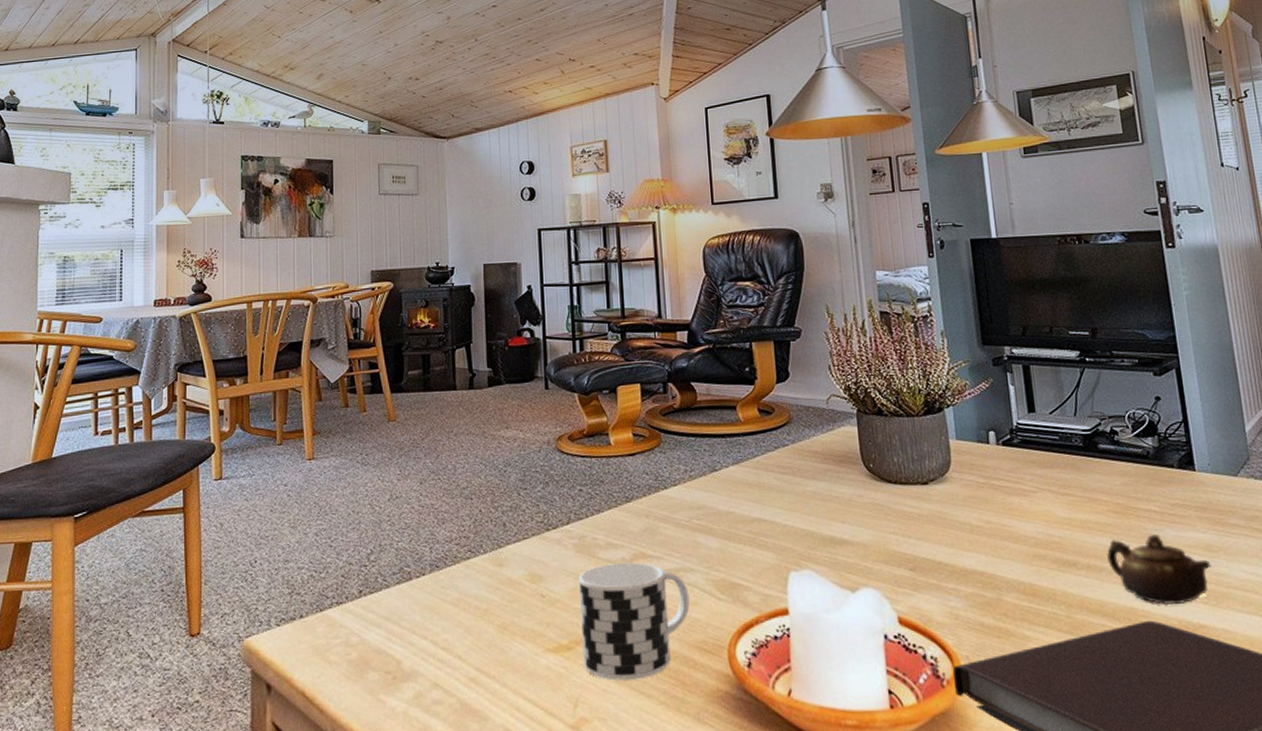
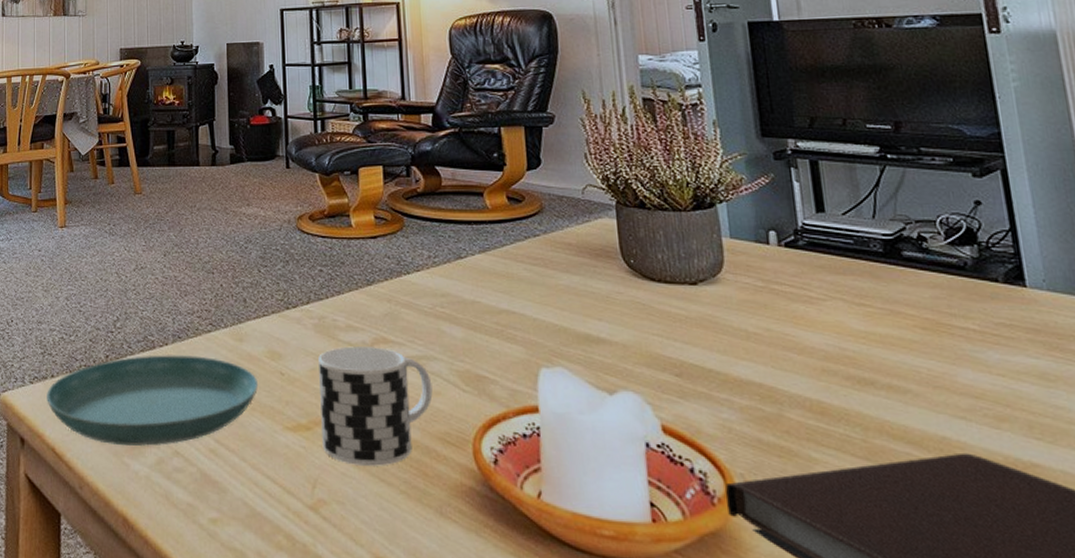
saucer: none [295,584,518,682] -> present [47,354,258,447]
teapot: present [1107,535,1212,606] -> none [913,356,1048,438]

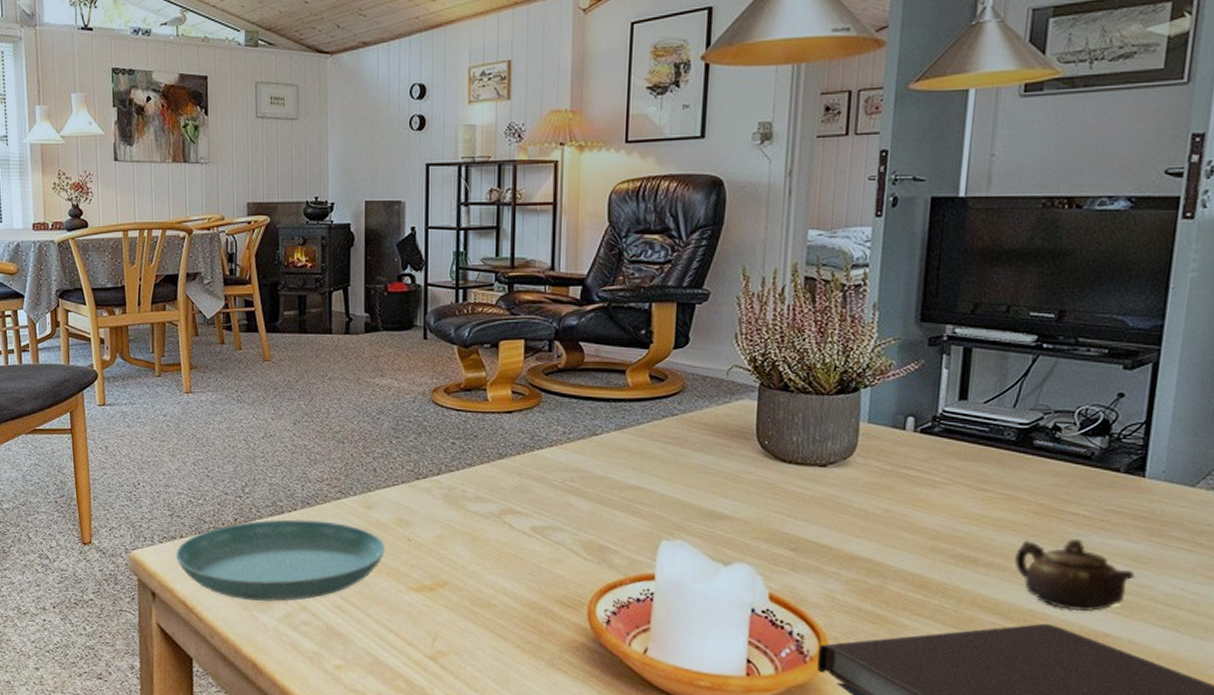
cup: present [318,346,433,466] -> none [445,516,555,624]
teapot: none [913,356,1048,438] -> present [1014,539,1135,612]

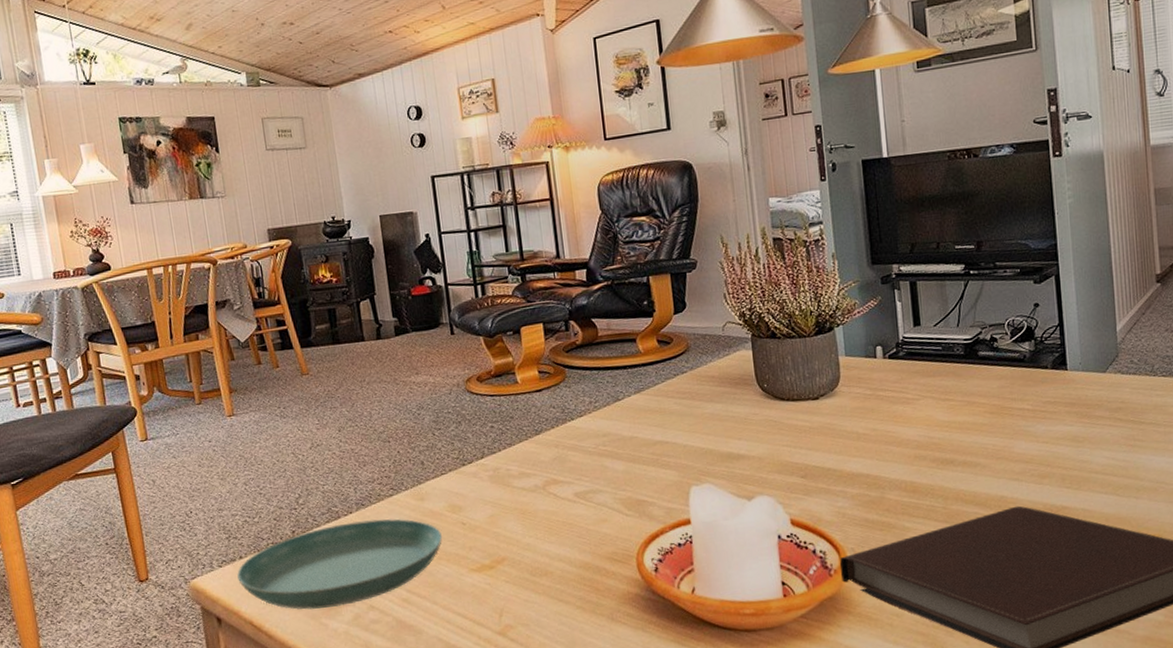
teapot: present [1014,539,1135,612] -> none [982,430,1077,492]

